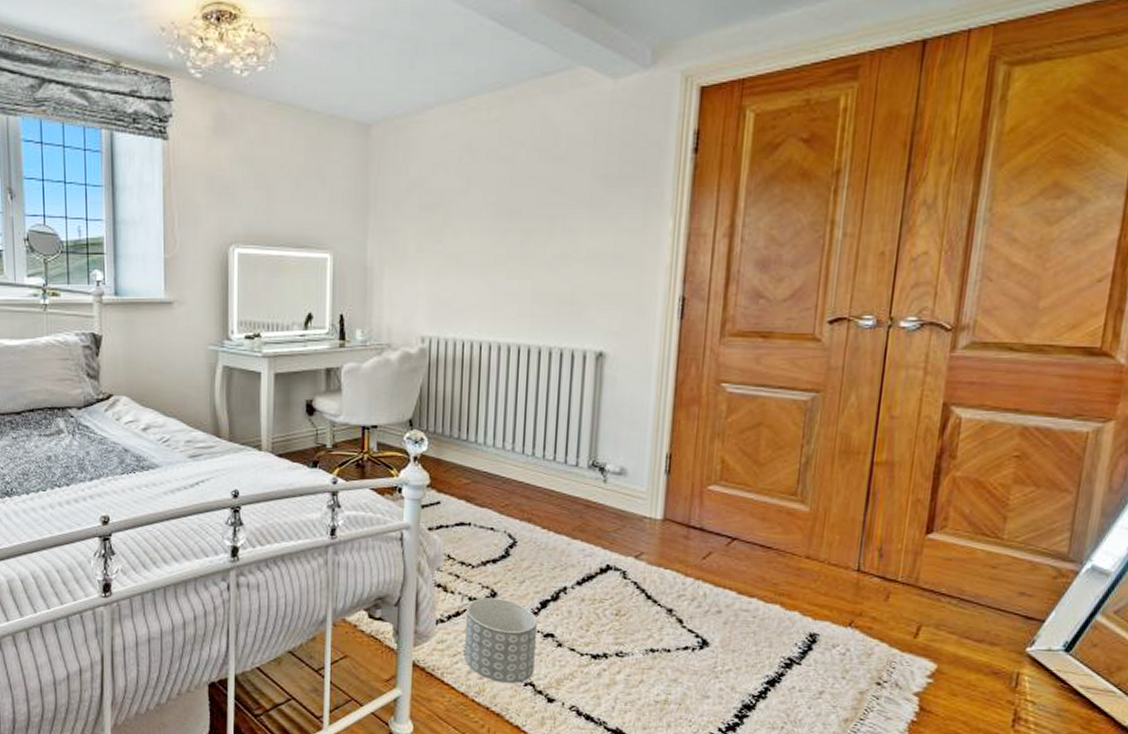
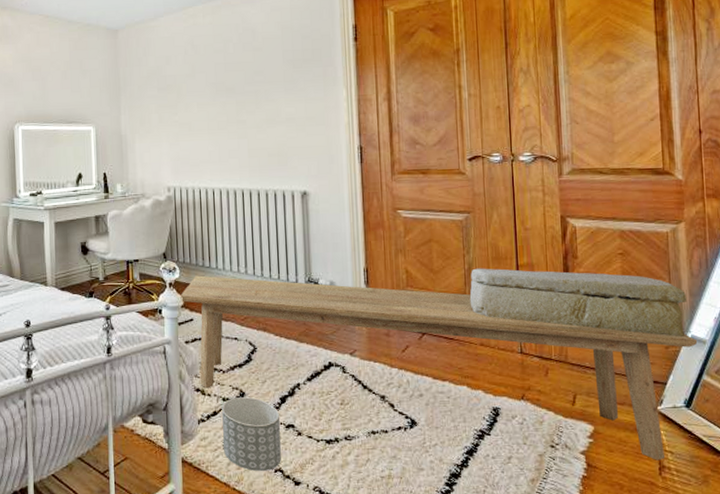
bench: none [426,449,1099,711] -> present [180,275,698,460]
decorative box: none [800,463,1097,567] -> present [469,268,688,337]

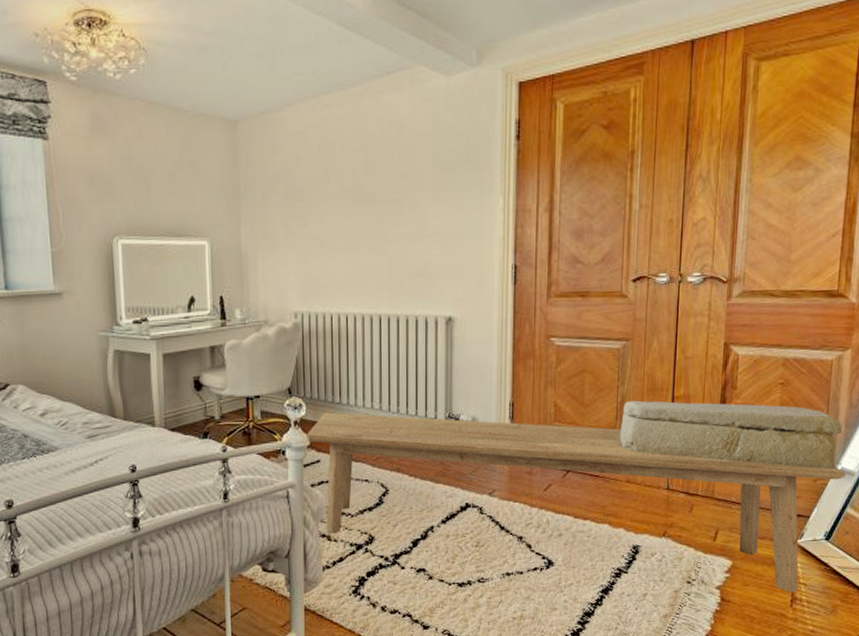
planter: present [222,397,281,472] -> none [349,542,410,617]

